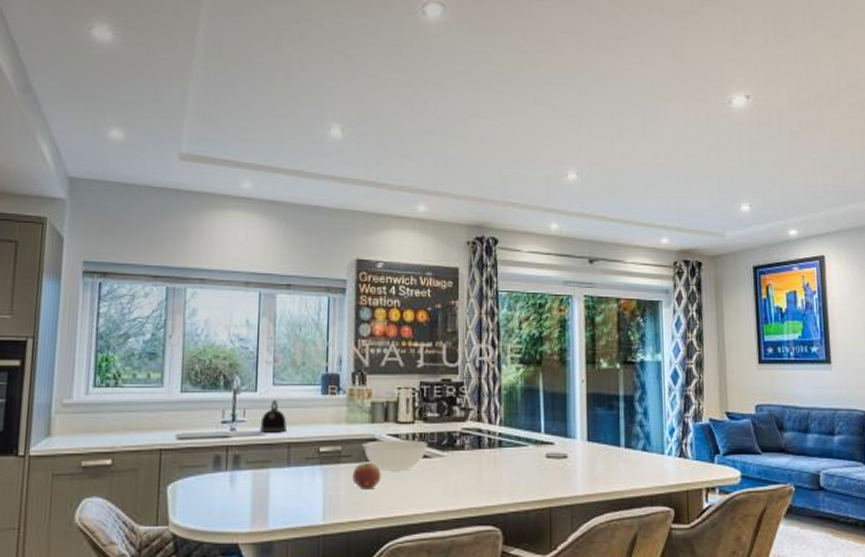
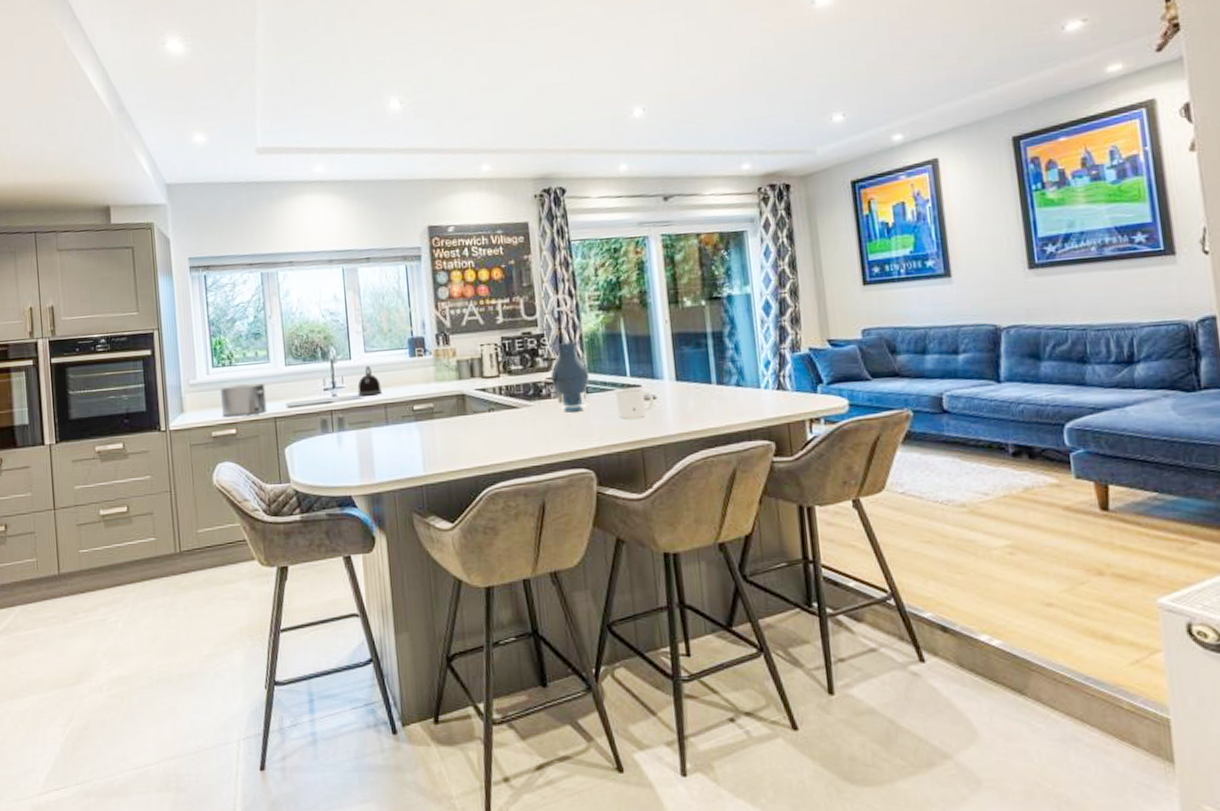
toaster: none [98,409,154,445] -> present [219,383,267,417]
fruit: present [352,463,381,490] -> none [446,417,474,442]
bowl: present [362,440,428,471] -> none [452,392,515,423]
vase: none [467,394,505,466] -> present [551,342,590,413]
mug: none [528,446,565,478] -> present [615,388,654,420]

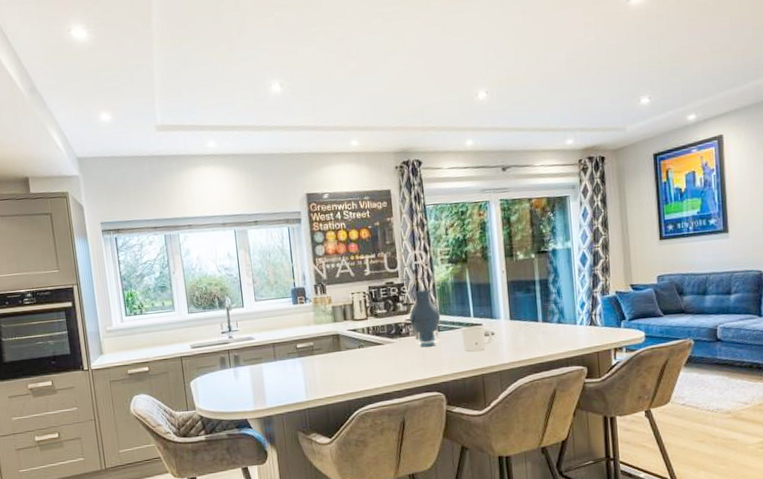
toaster: present [219,383,267,417] -> none [133,328,174,357]
kettle: present [357,365,382,396] -> none [250,312,270,338]

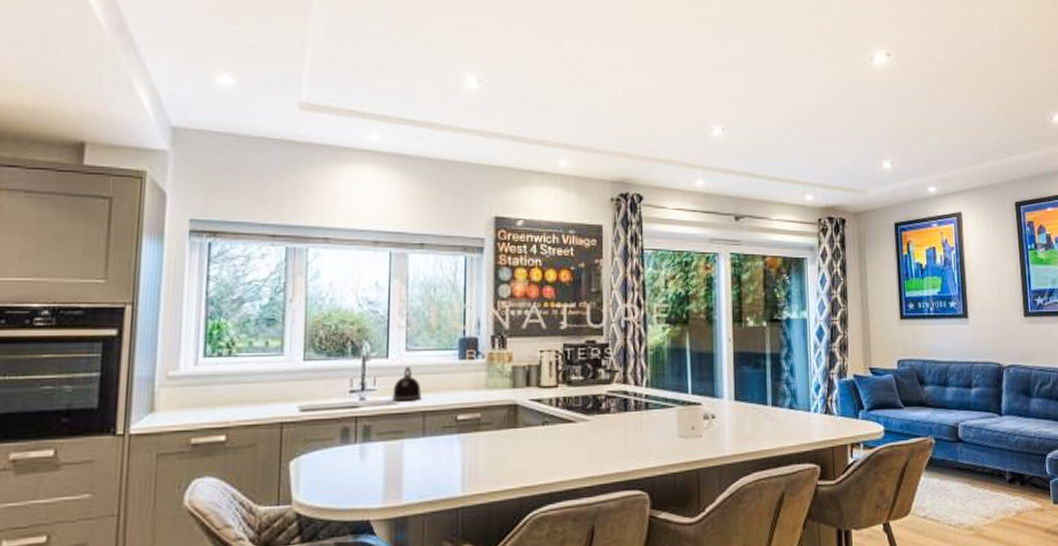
kettle: none [250,312,270,338] -> present [392,365,421,402]
vase: present [409,290,441,347] -> none [612,355,652,429]

